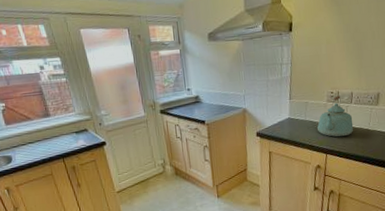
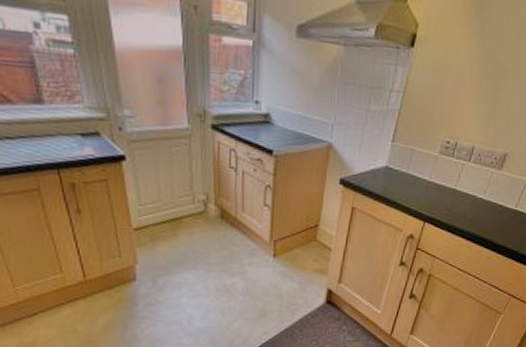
kettle: present [317,95,354,137] -> none [420,147,467,203]

